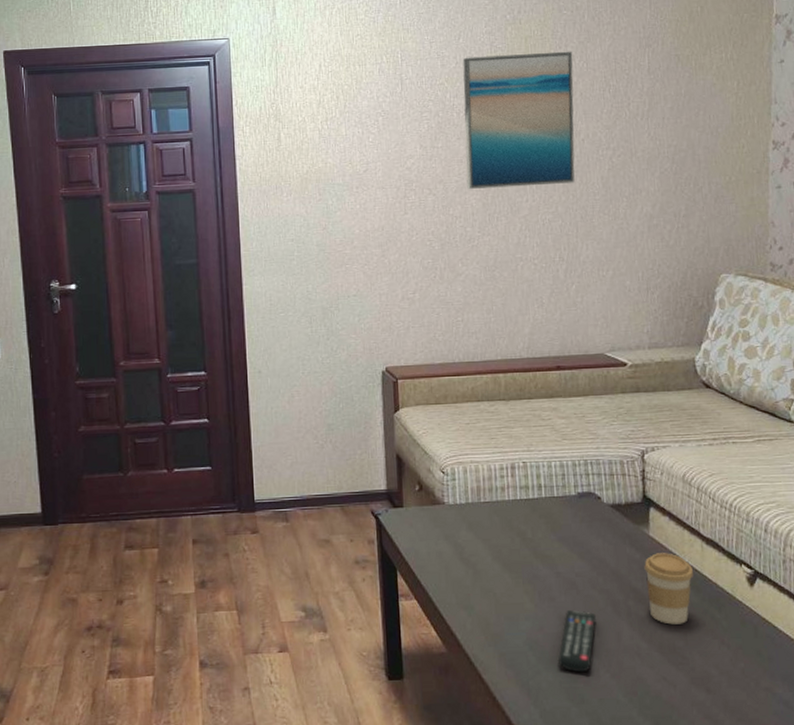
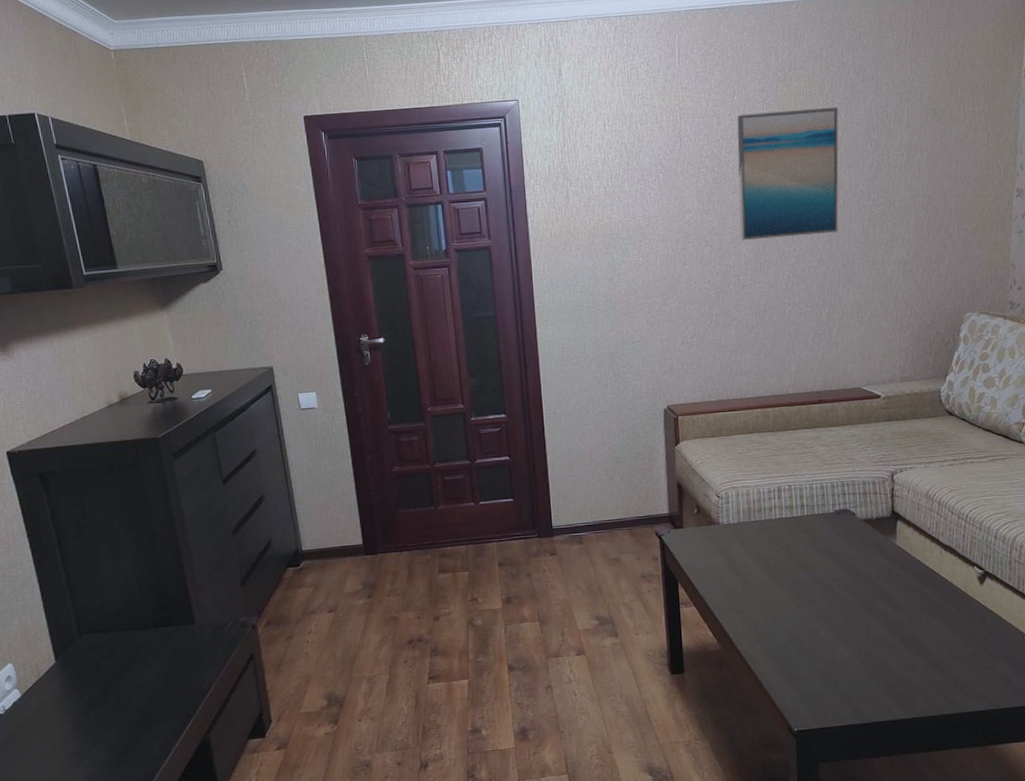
remote control: present [557,610,596,673] -> none [815,610,849,662]
coffee cup: present [644,553,694,625] -> none [891,559,933,619]

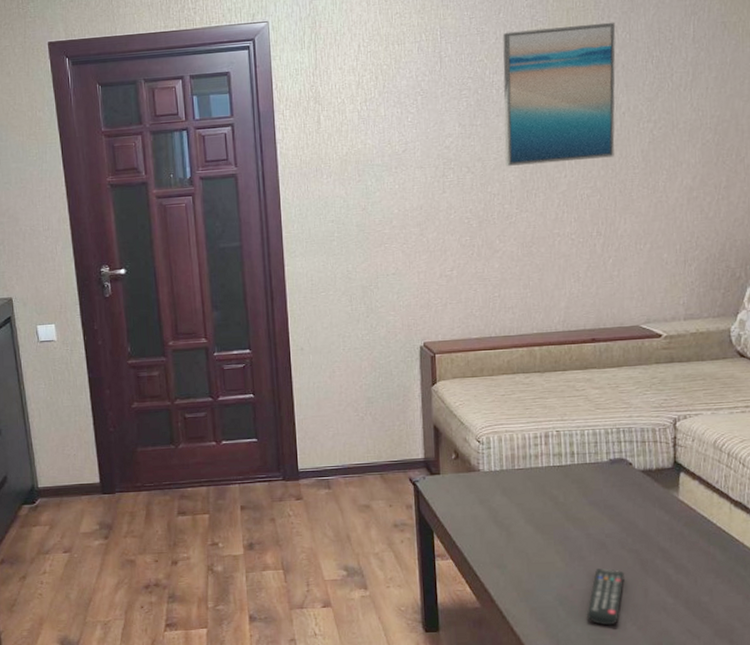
remote control: none [815,610,849,662] -> present [586,568,624,626]

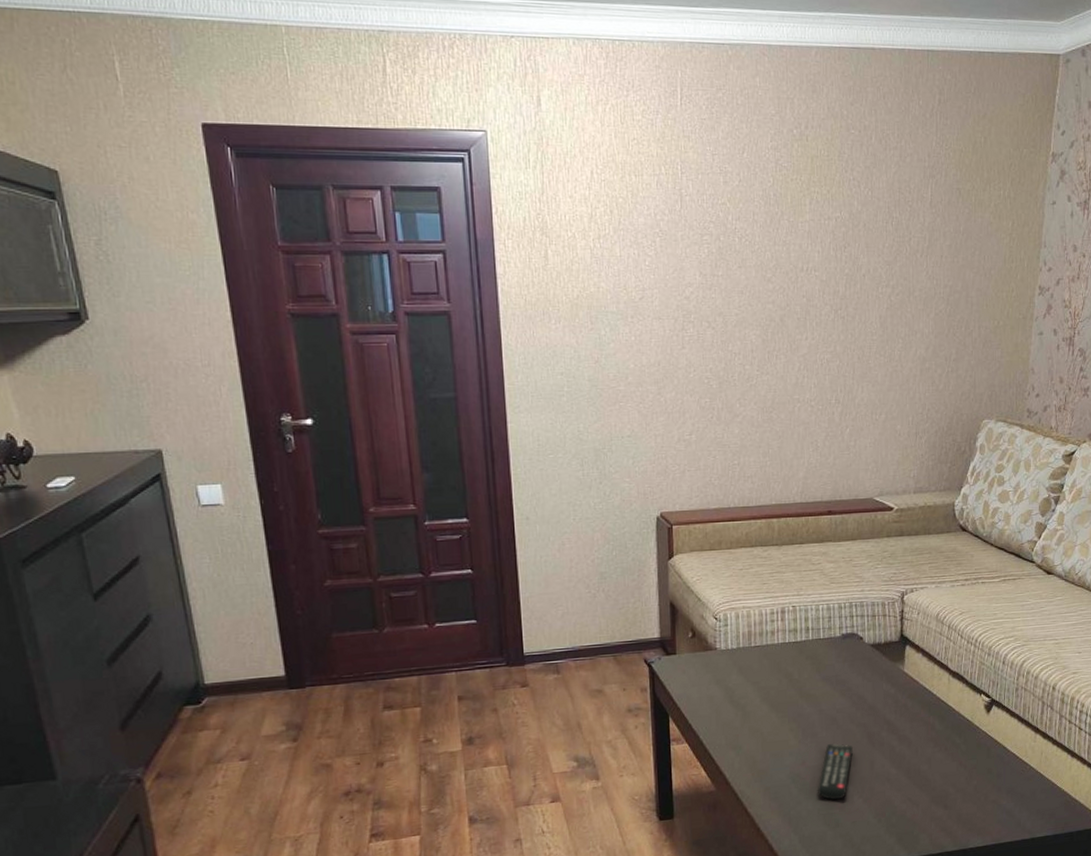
wall art: present [503,22,616,166] -> none [746,175,859,323]

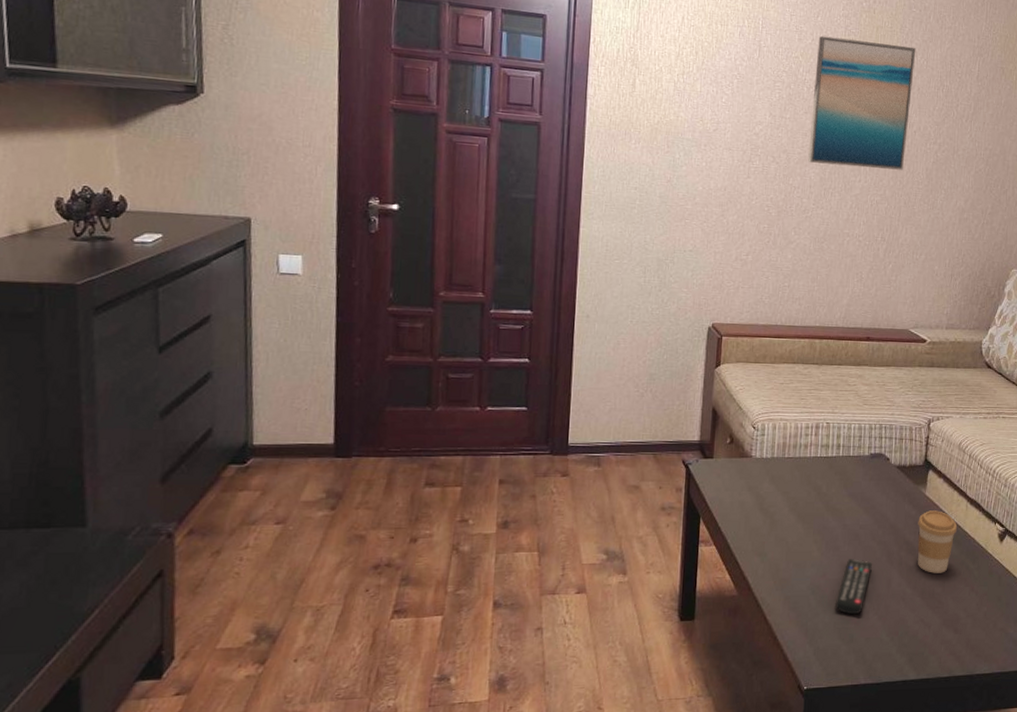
wall art: none [746,175,859,323] -> present [808,36,916,170]
coffee cup: none [898,686,941,751] -> present [917,510,958,573]

